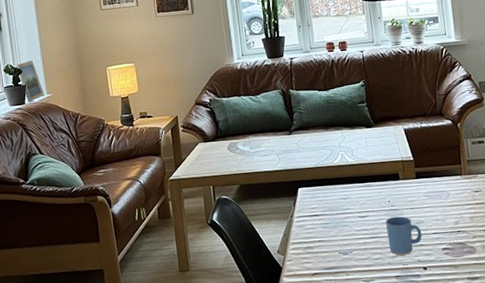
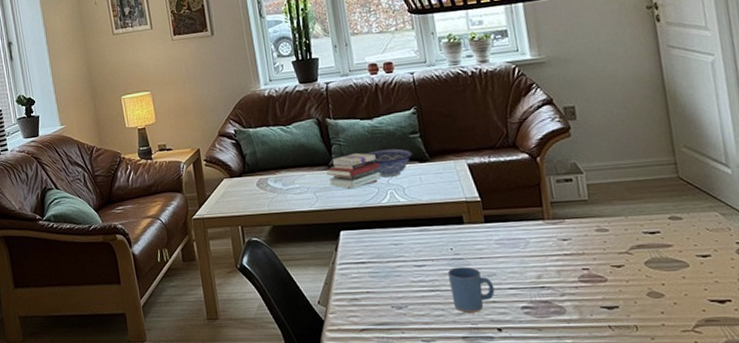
picture frame: present [16,60,45,102] -> none [28,90,58,134]
books: none [287,119,334,152] -> present [325,152,382,190]
decorative bowl: none [322,116,361,141] -> present [365,148,414,178]

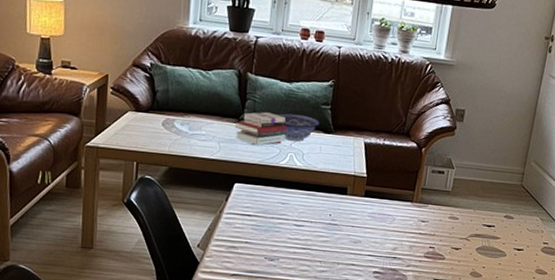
mug: present [448,266,495,313] -> none [319,231,357,272]

